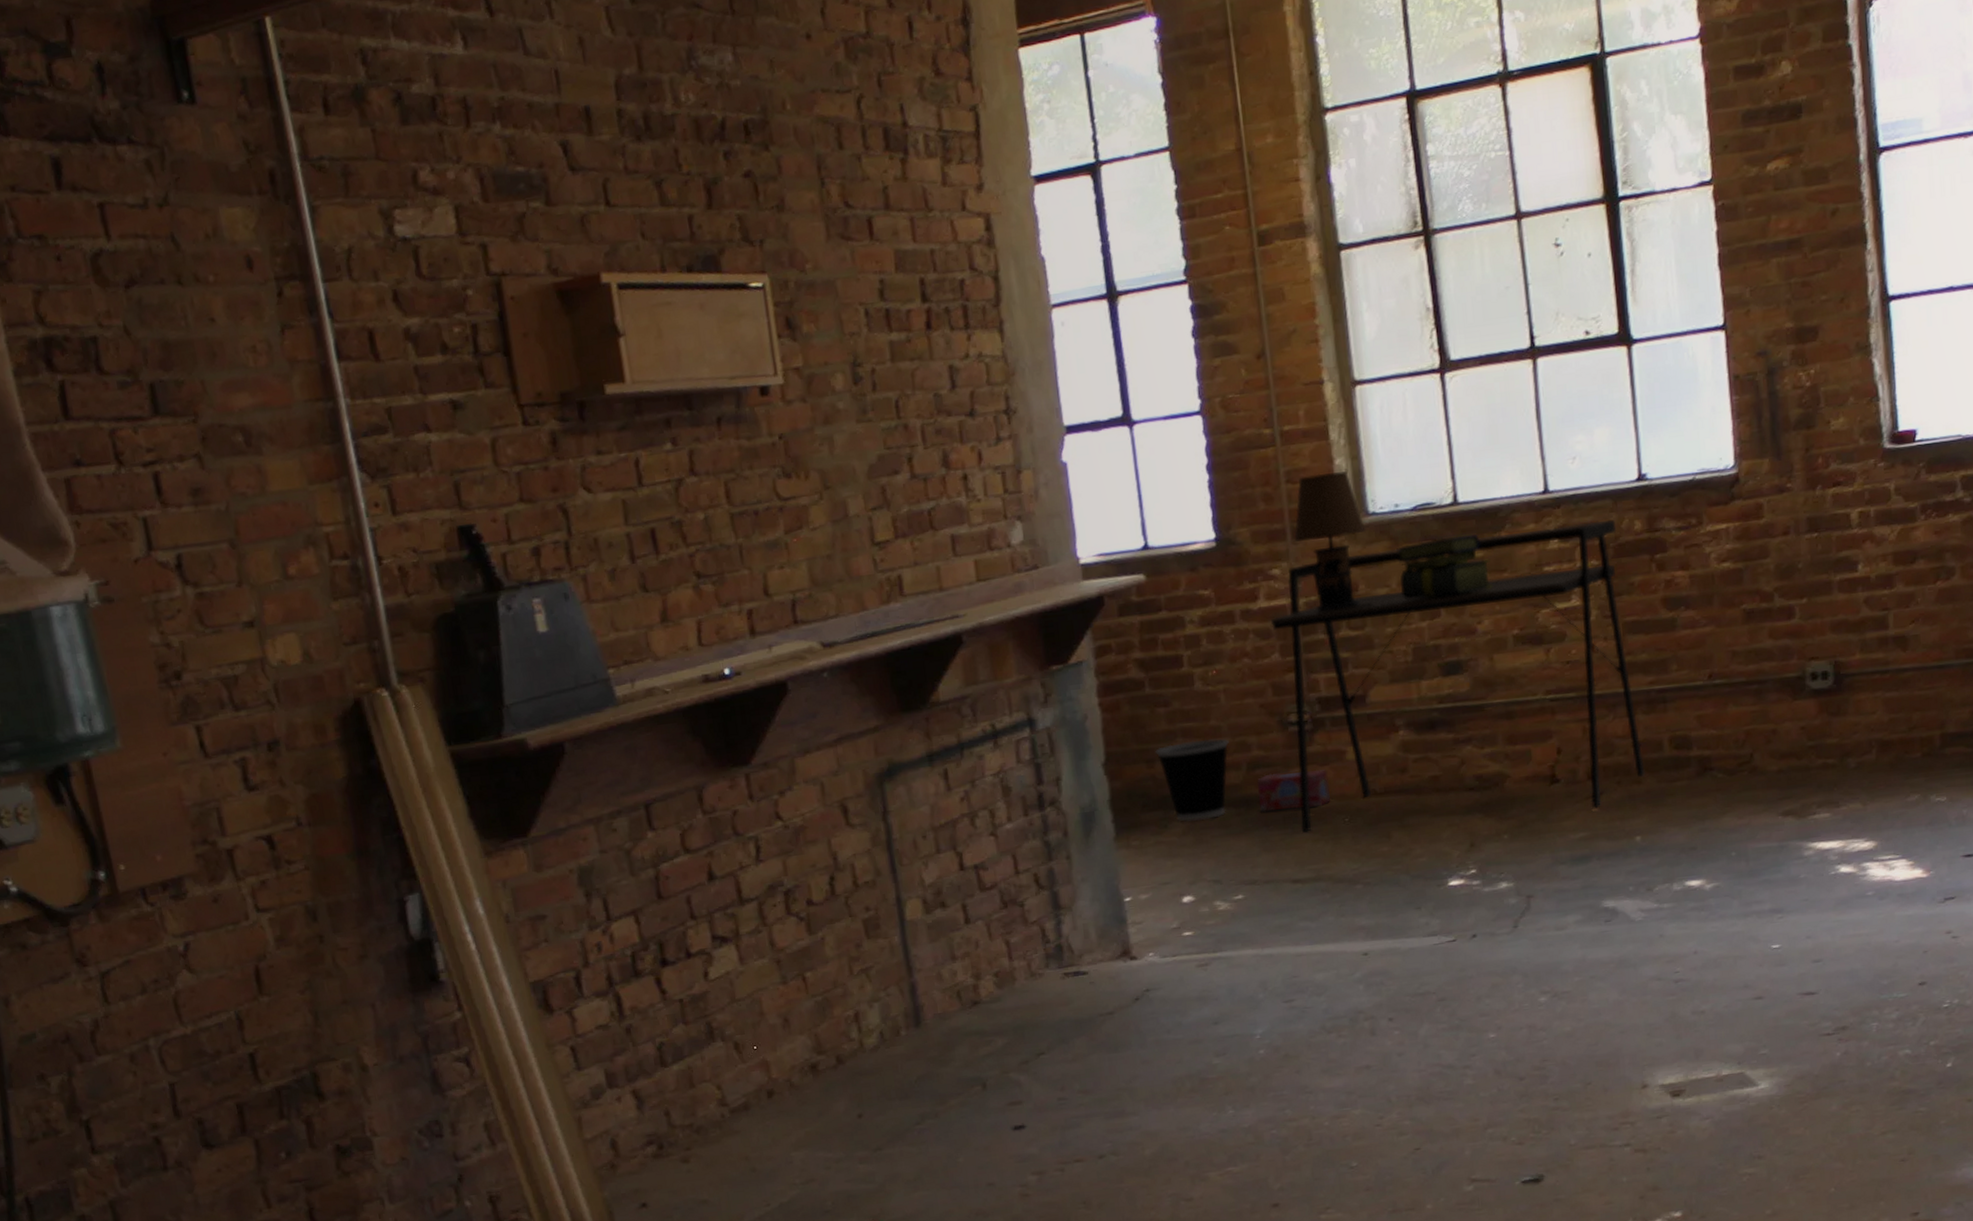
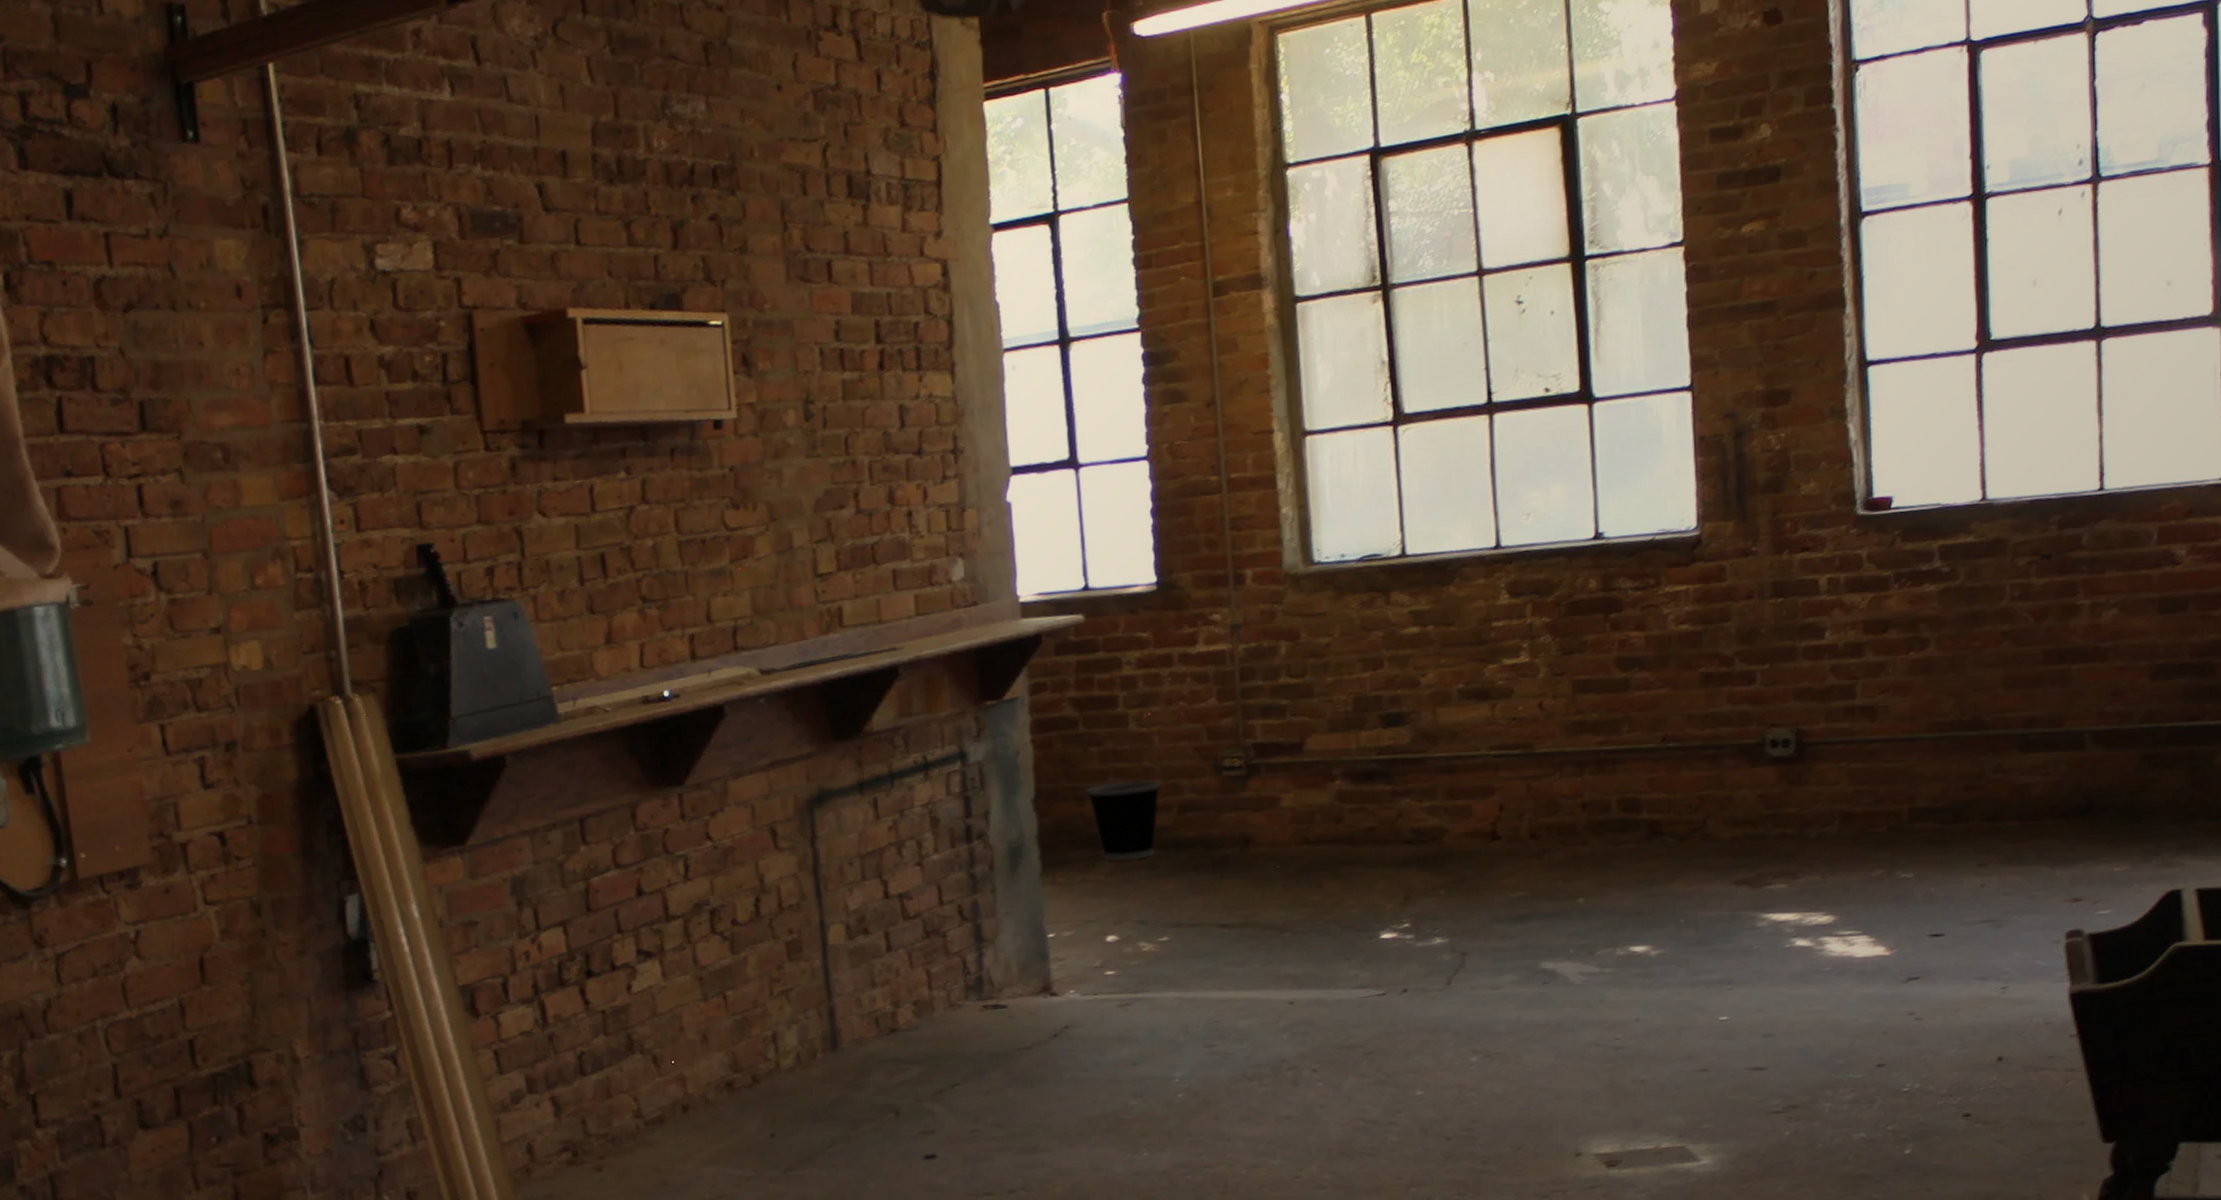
box: present [1256,769,1330,812] -> none [1187,814,1262,856]
desk: present [1270,520,1645,833] -> none [1208,578,1591,878]
table lamp: present [1293,470,1374,614] -> none [1236,519,1315,660]
stack of books: present [1396,534,1493,599] -> none [1341,587,1438,650]

